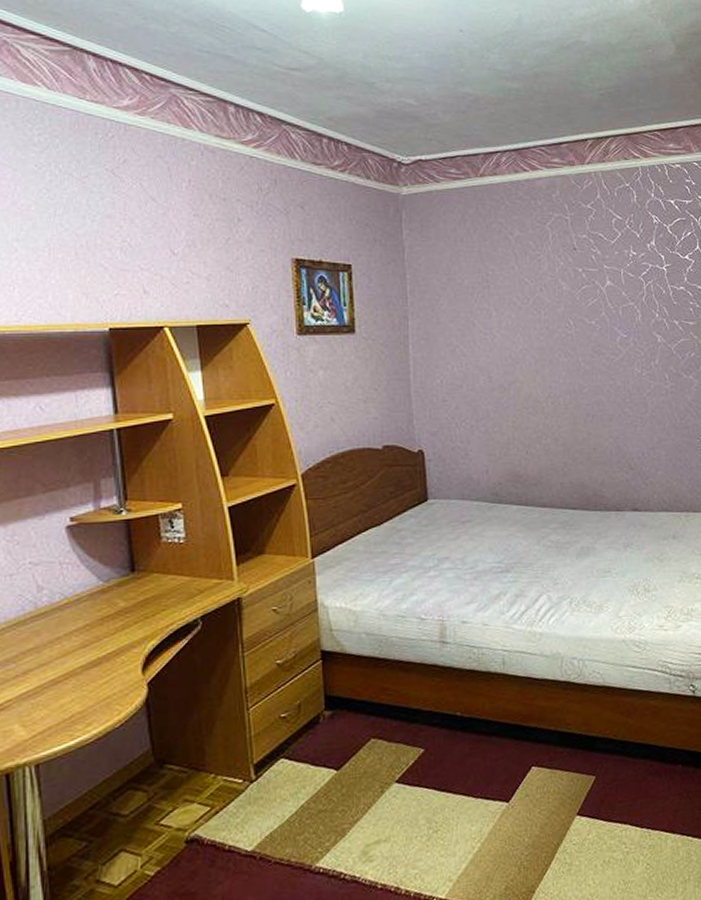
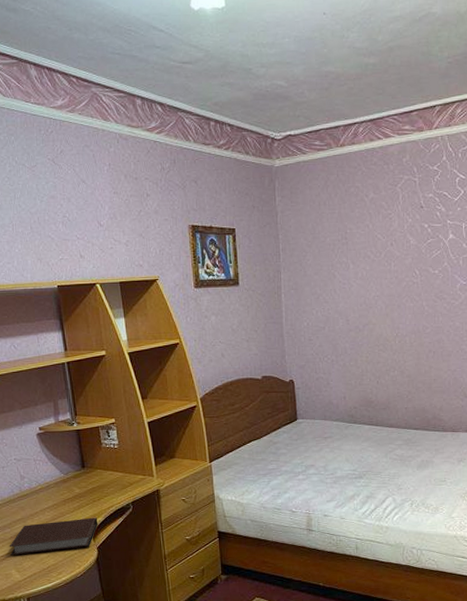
notebook: none [12,640,151,703] -> present [9,517,98,555]

